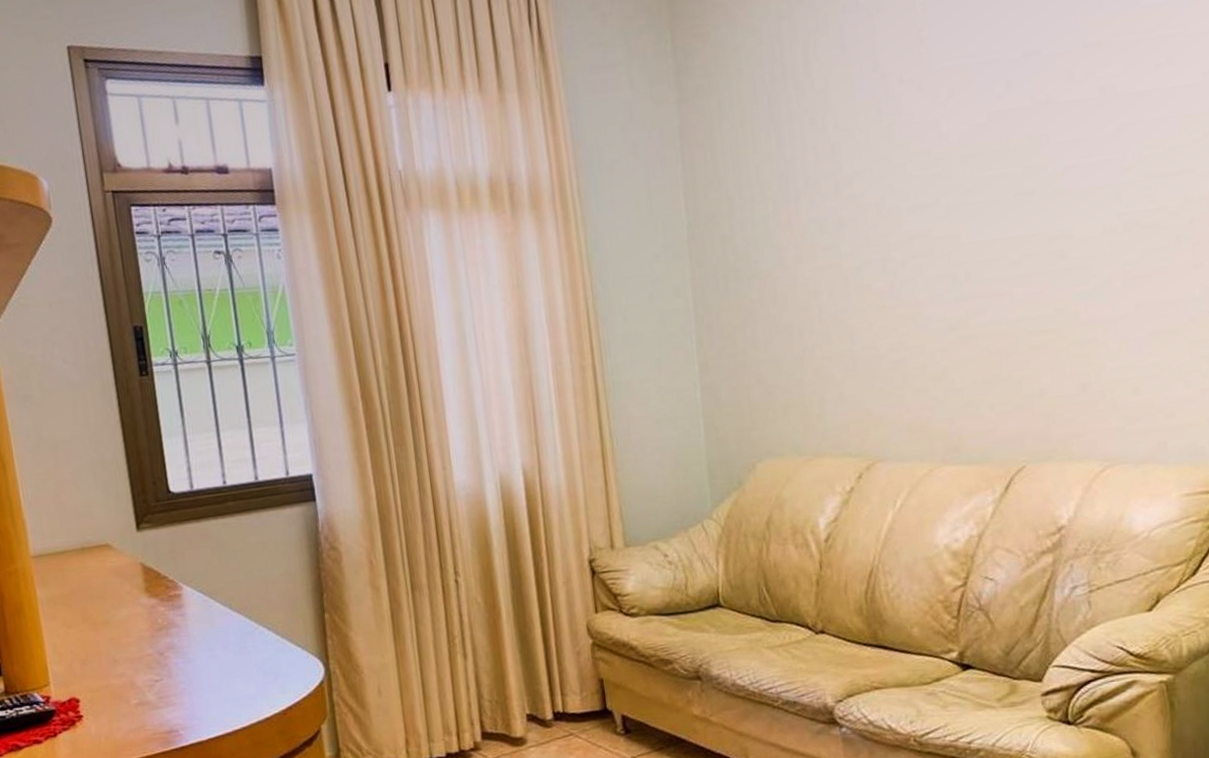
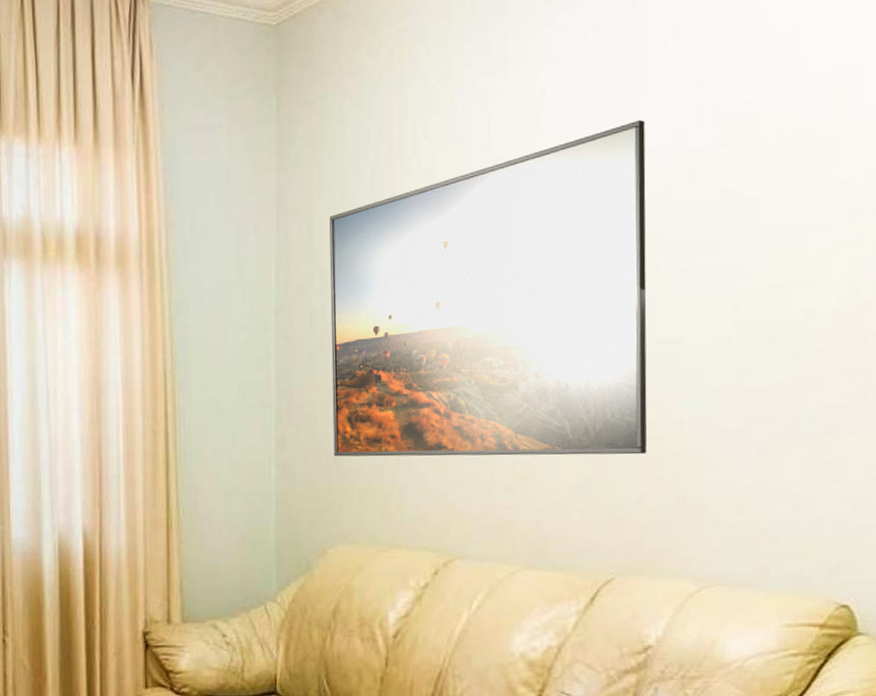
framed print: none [731,26,1047,375] -> present [330,119,647,457]

